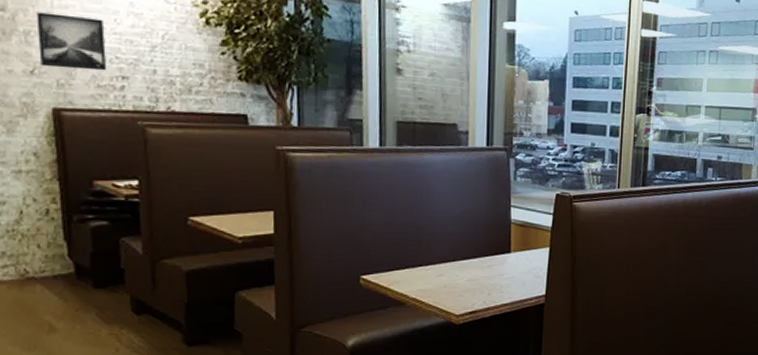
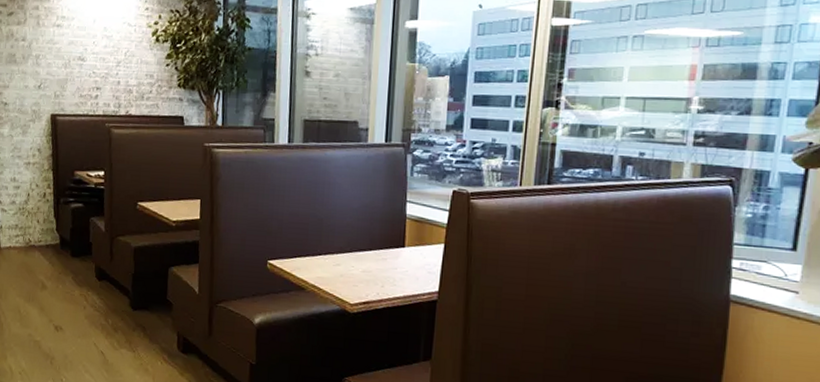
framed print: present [36,12,107,71] -> none [44,40,87,84]

